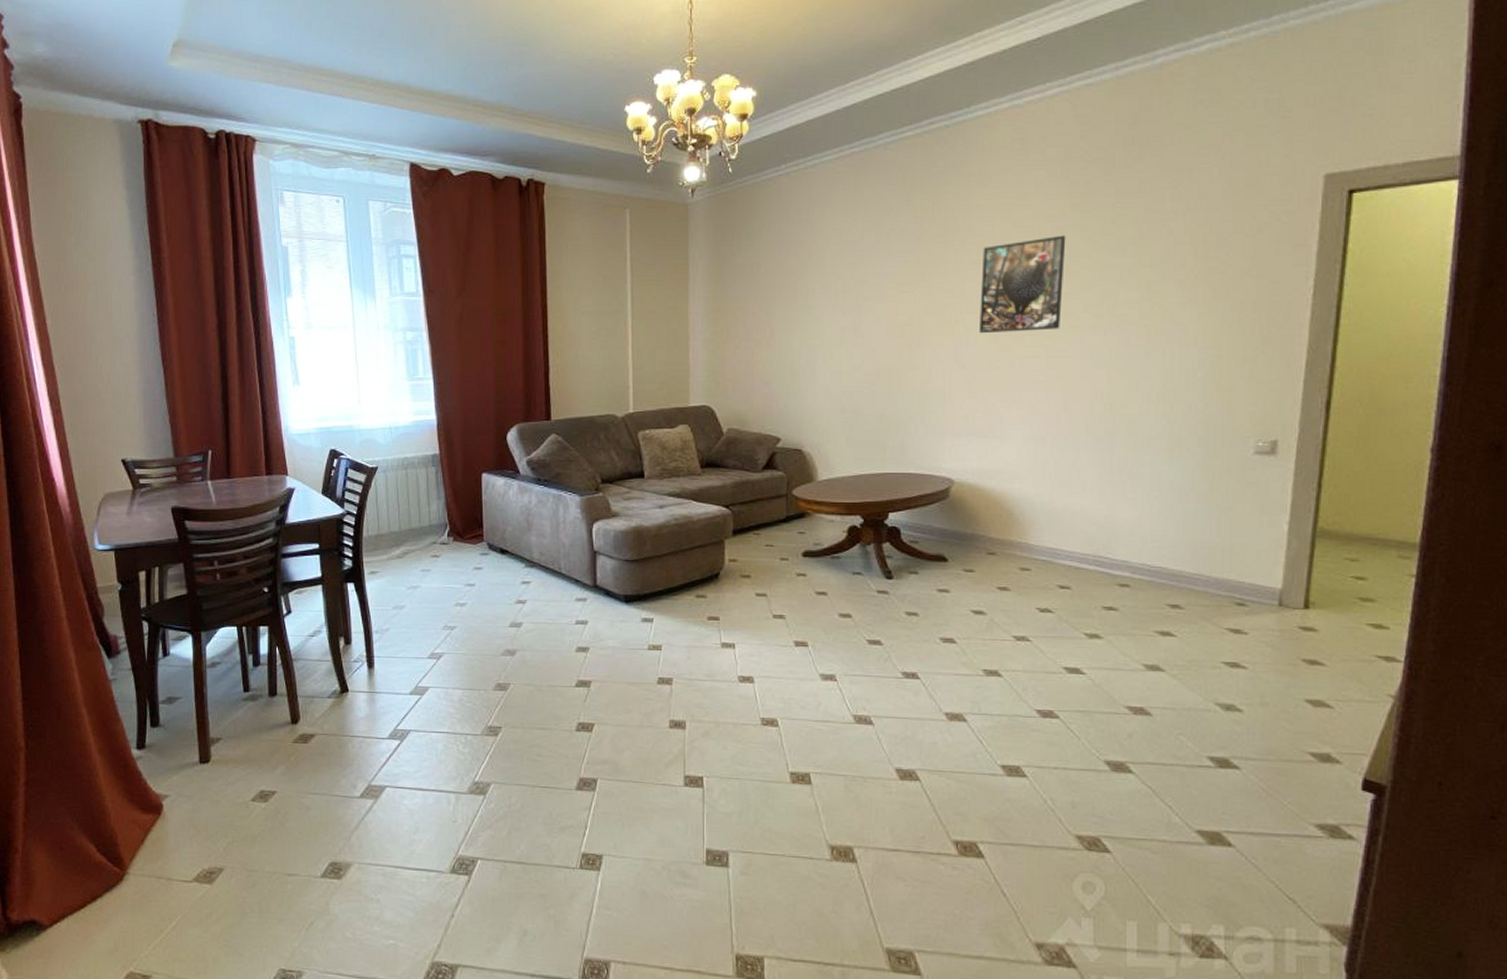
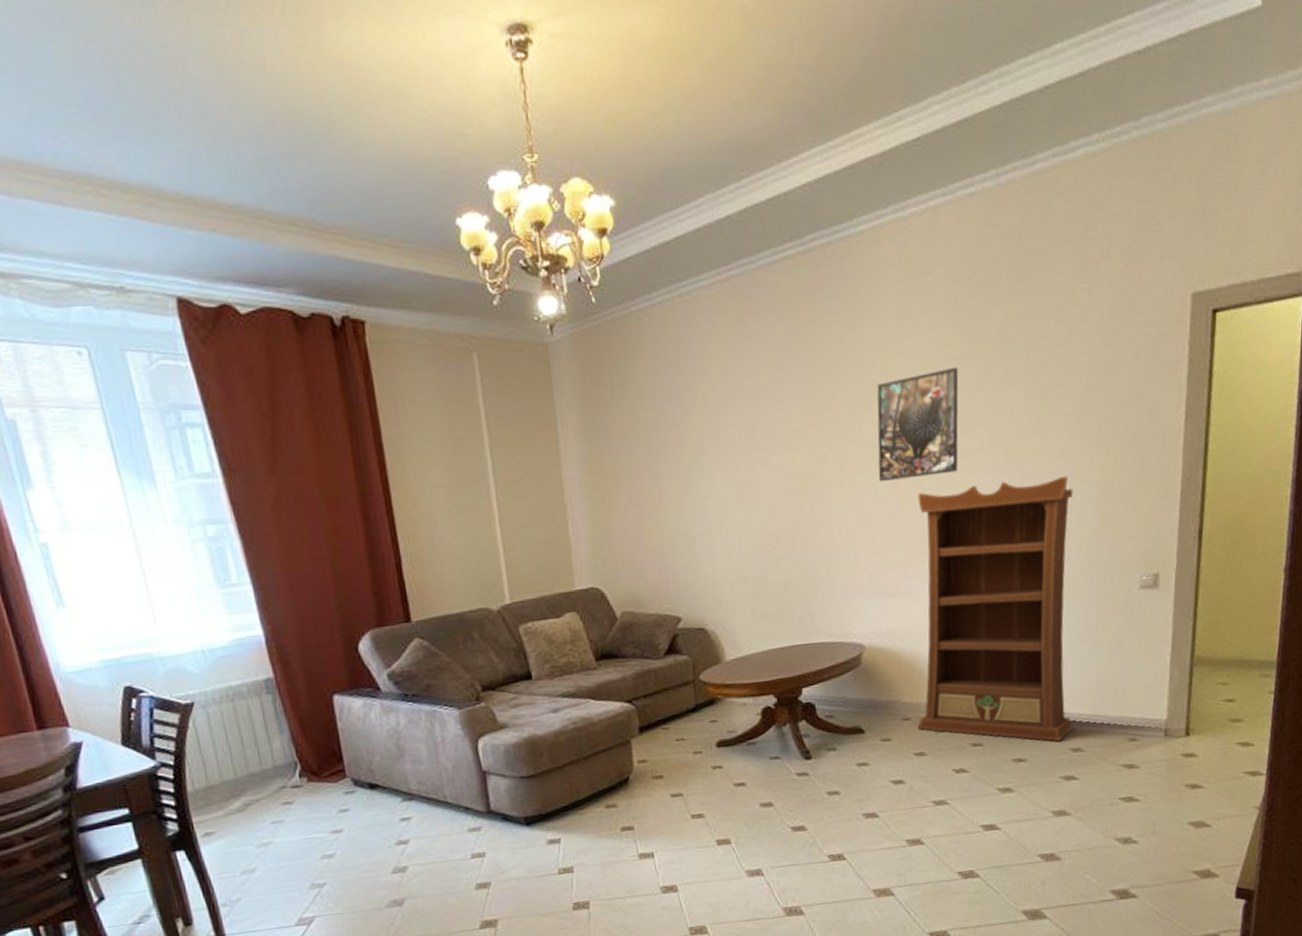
bookcase: none [1002,339,1183,596] -> present [917,476,1073,742]

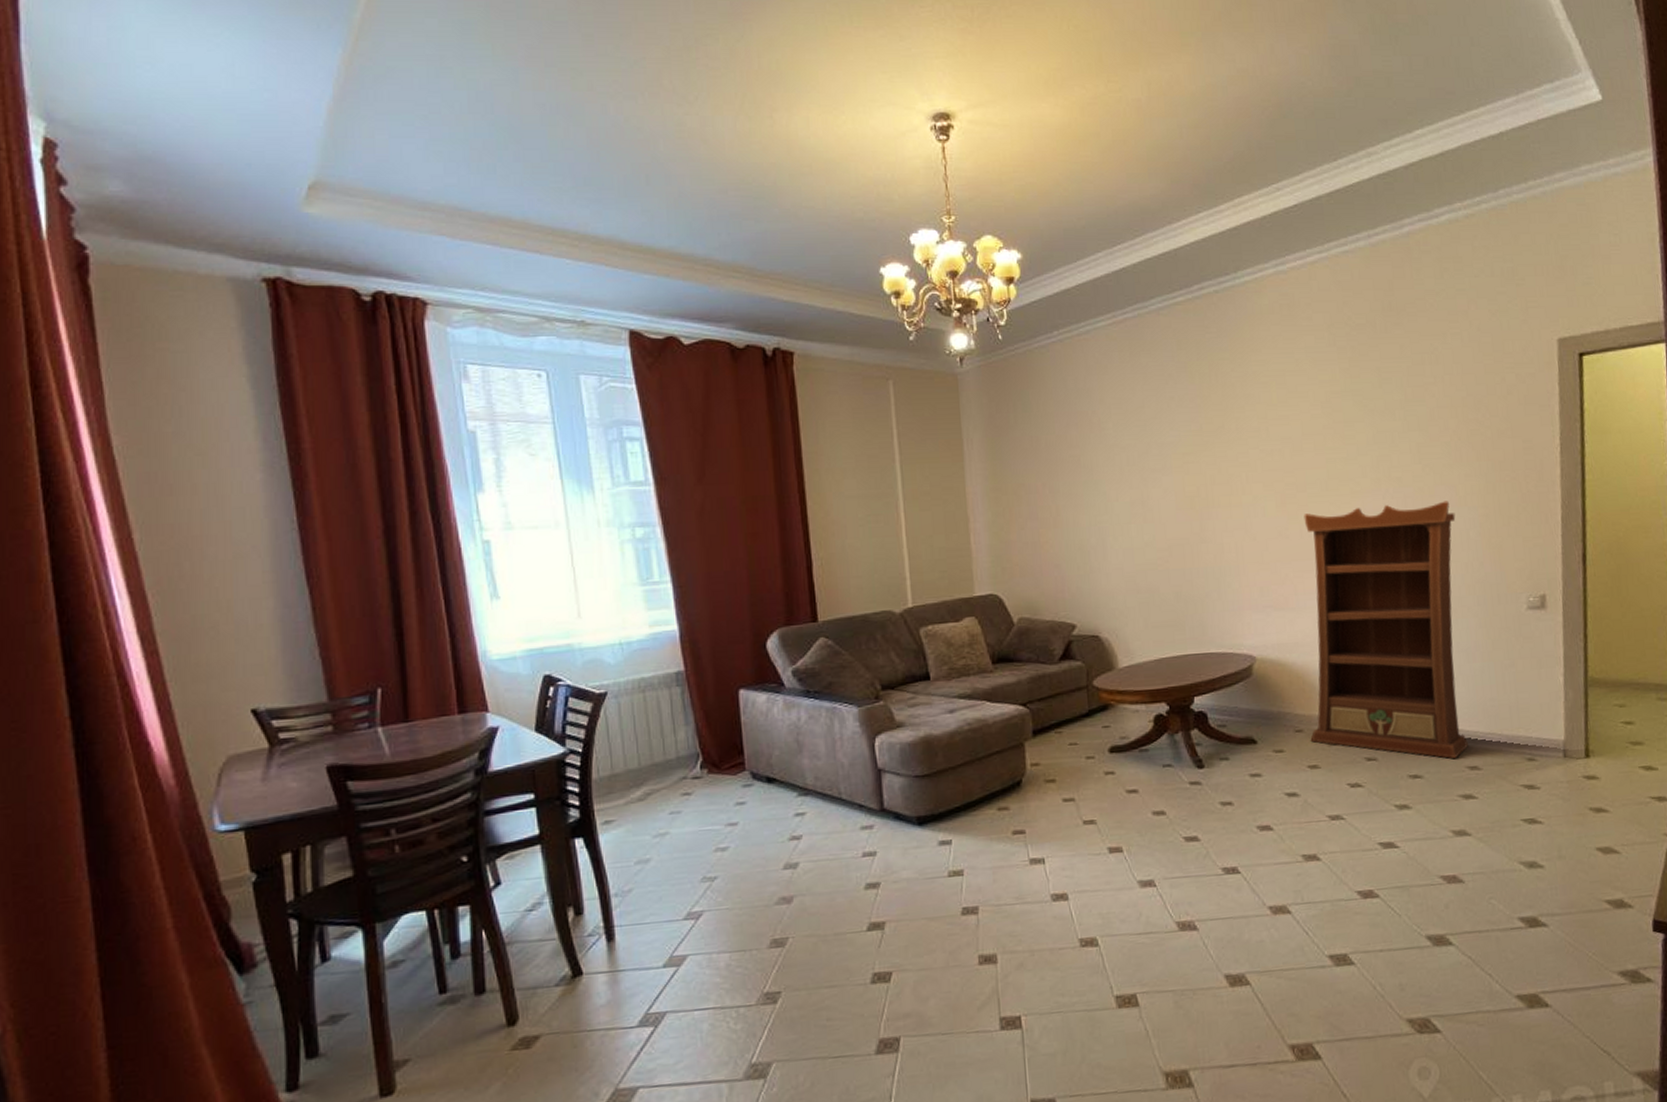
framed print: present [877,367,959,482] -> none [1262,400,1342,503]

